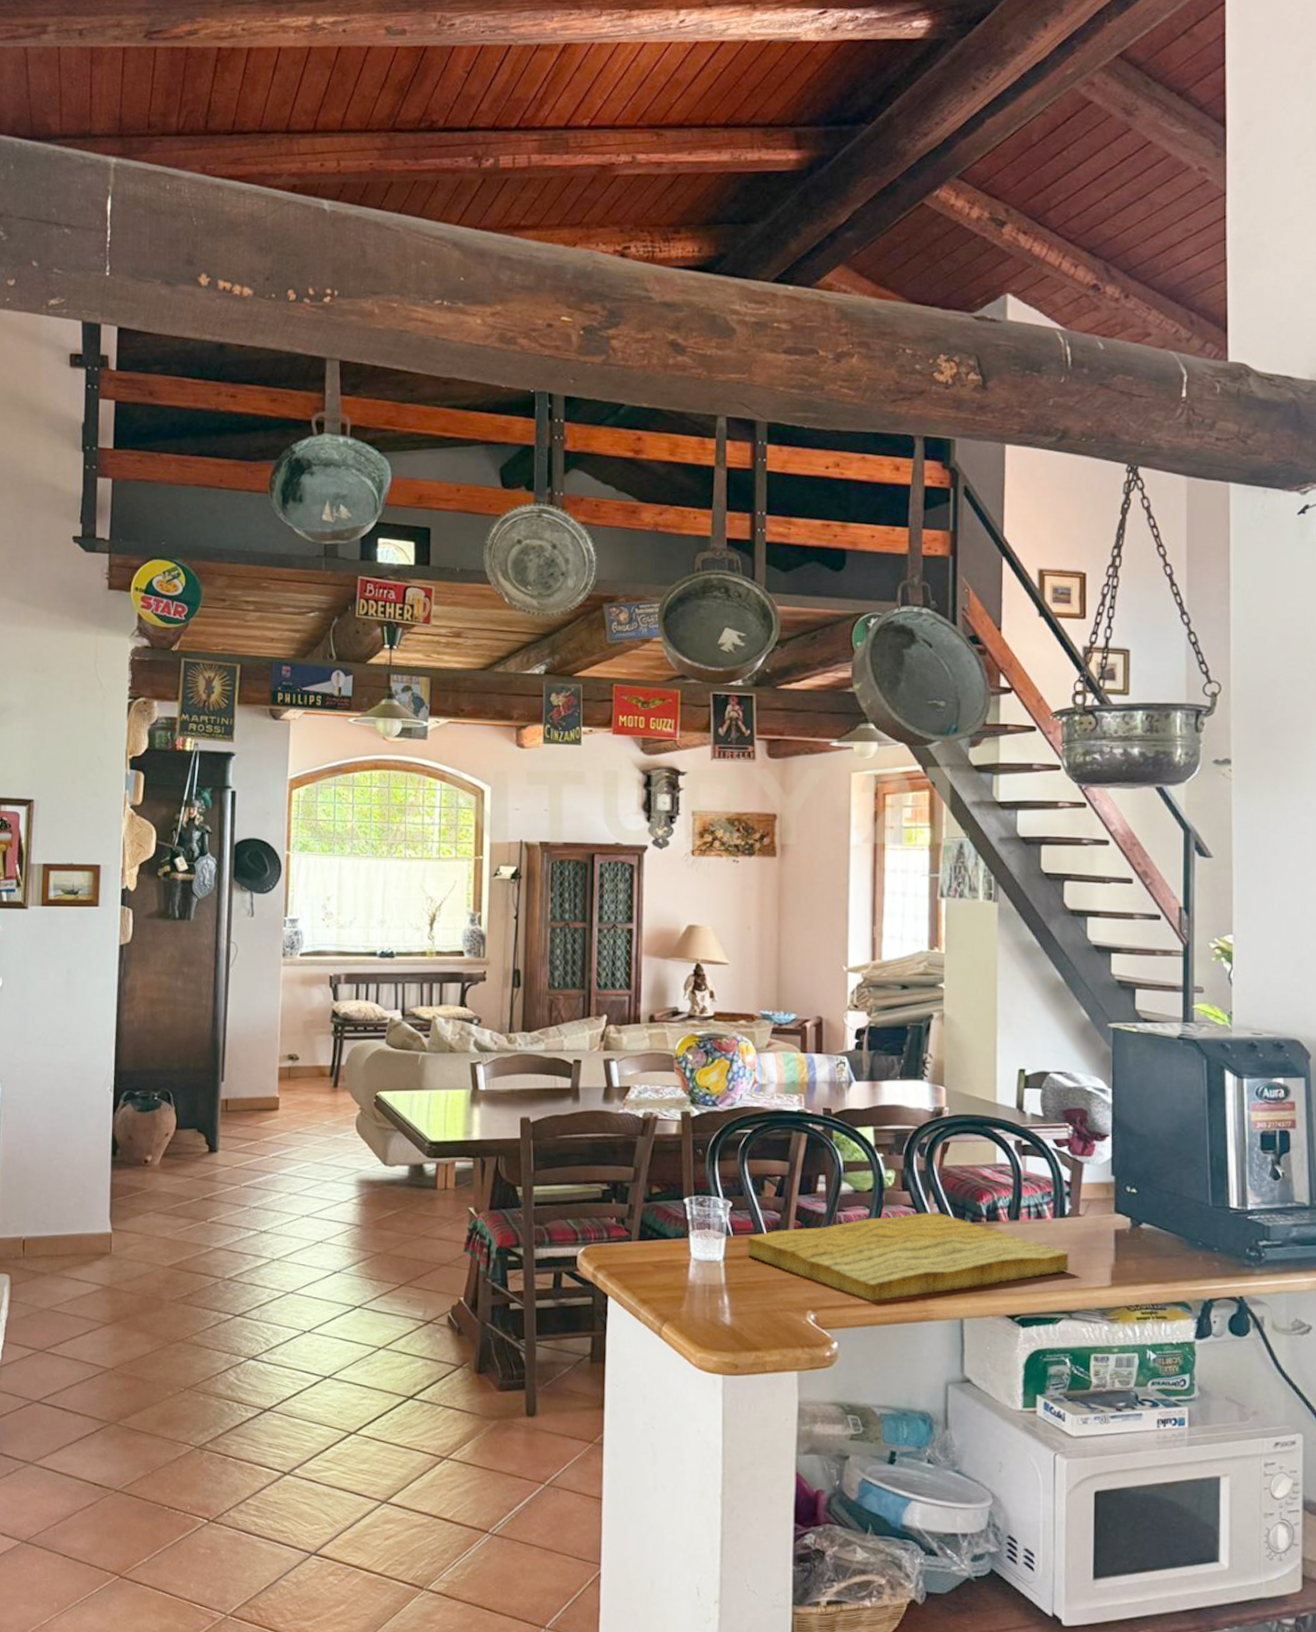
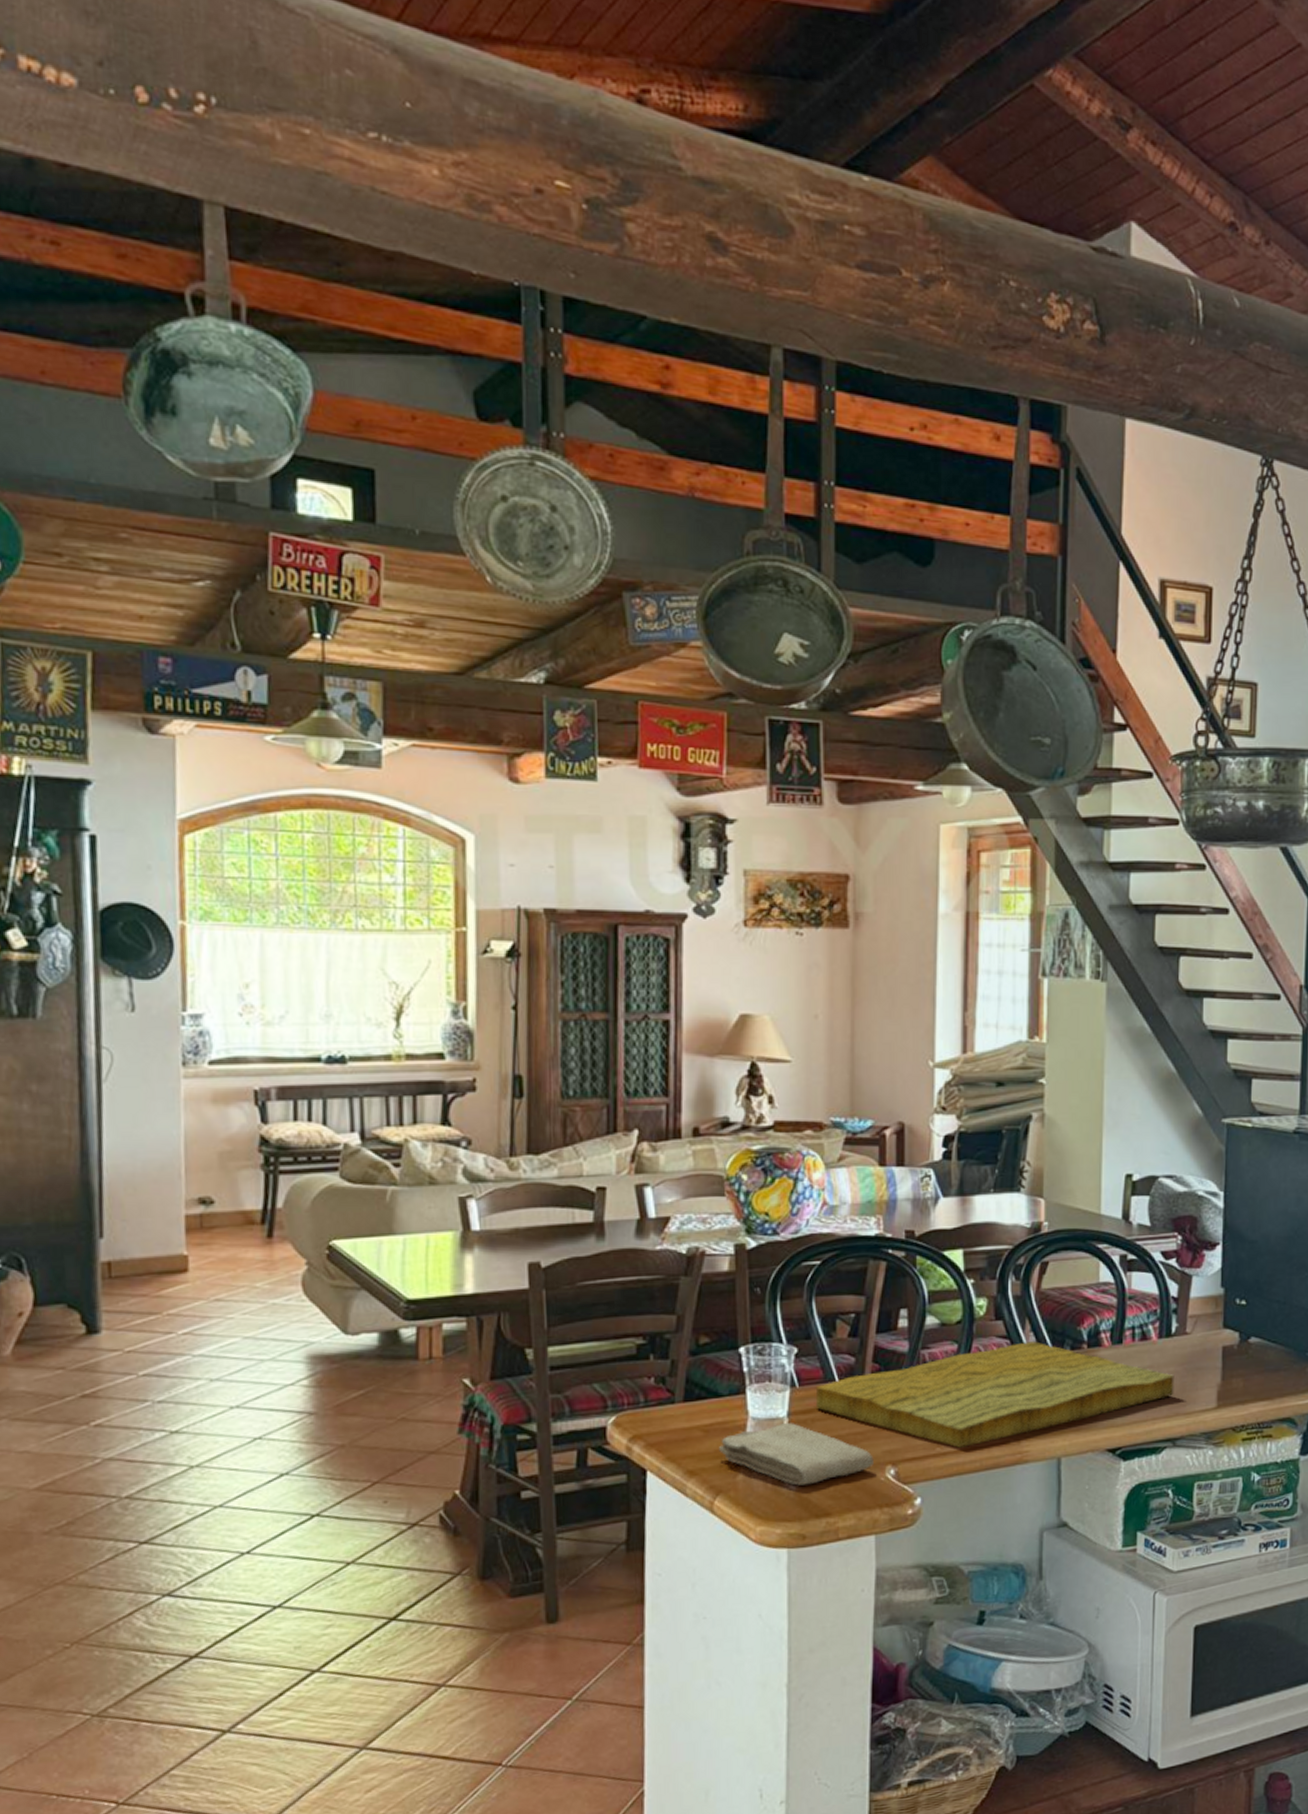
washcloth: none [667,1266,796,1321] -> present [719,1423,874,1486]

